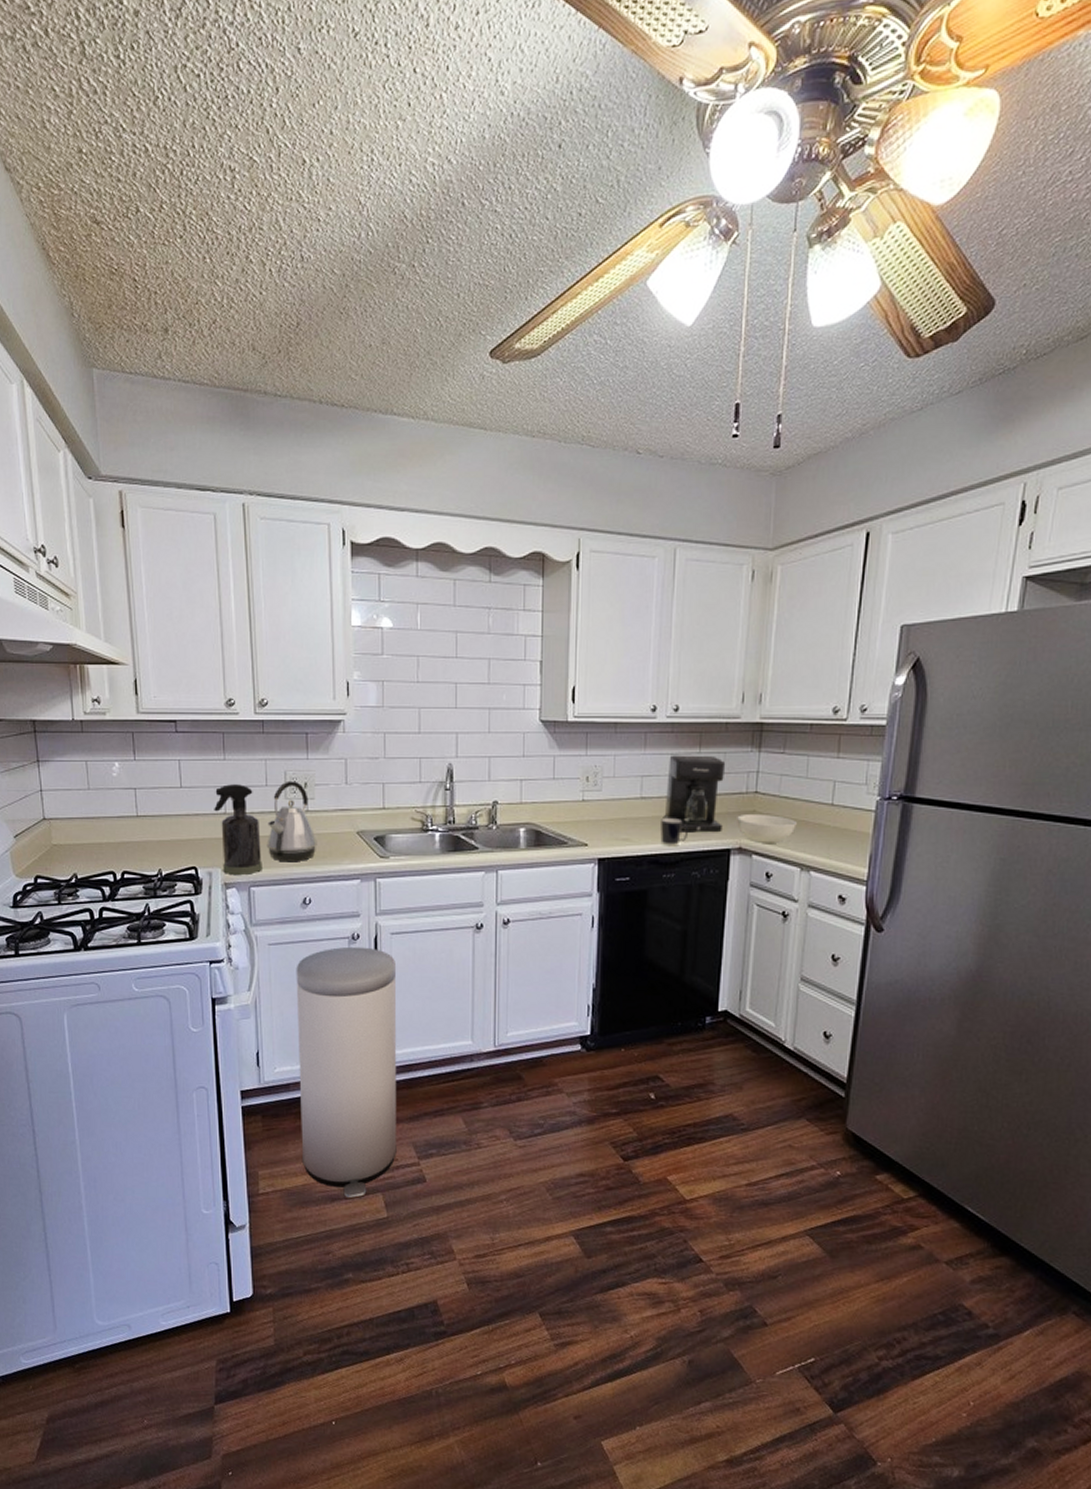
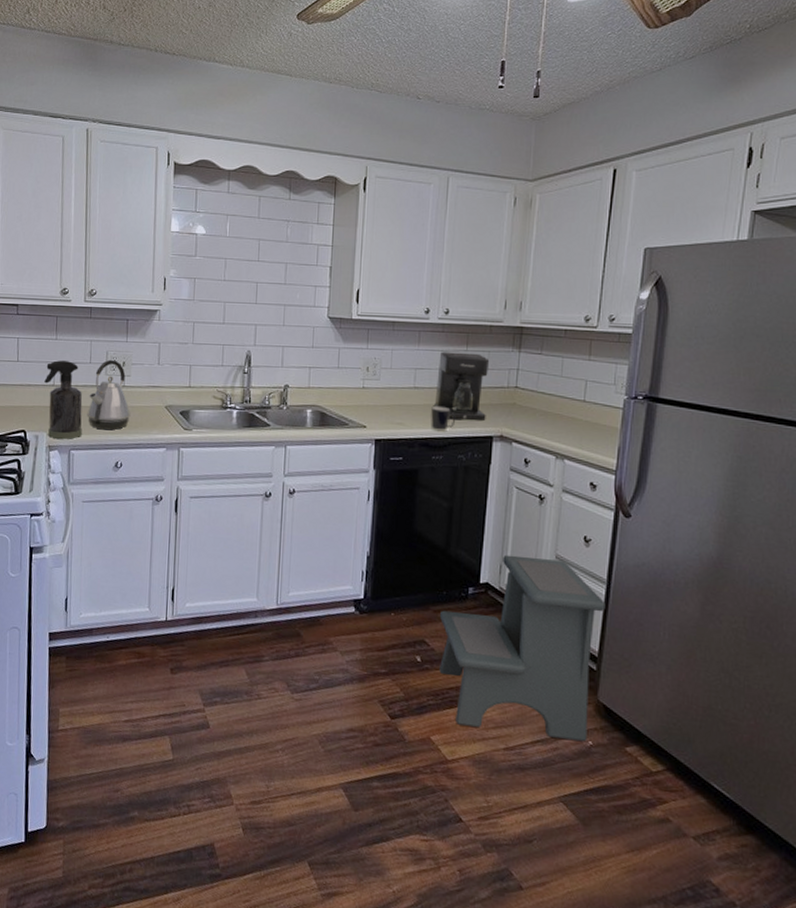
pedal bin: present [296,946,397,1200] -> none [99,507,194,741]
step stool: none [675,979,855,1173] -> present [439,554,606,742]
bowl: present [737,813,797,843] -> none [499,405,552,433]

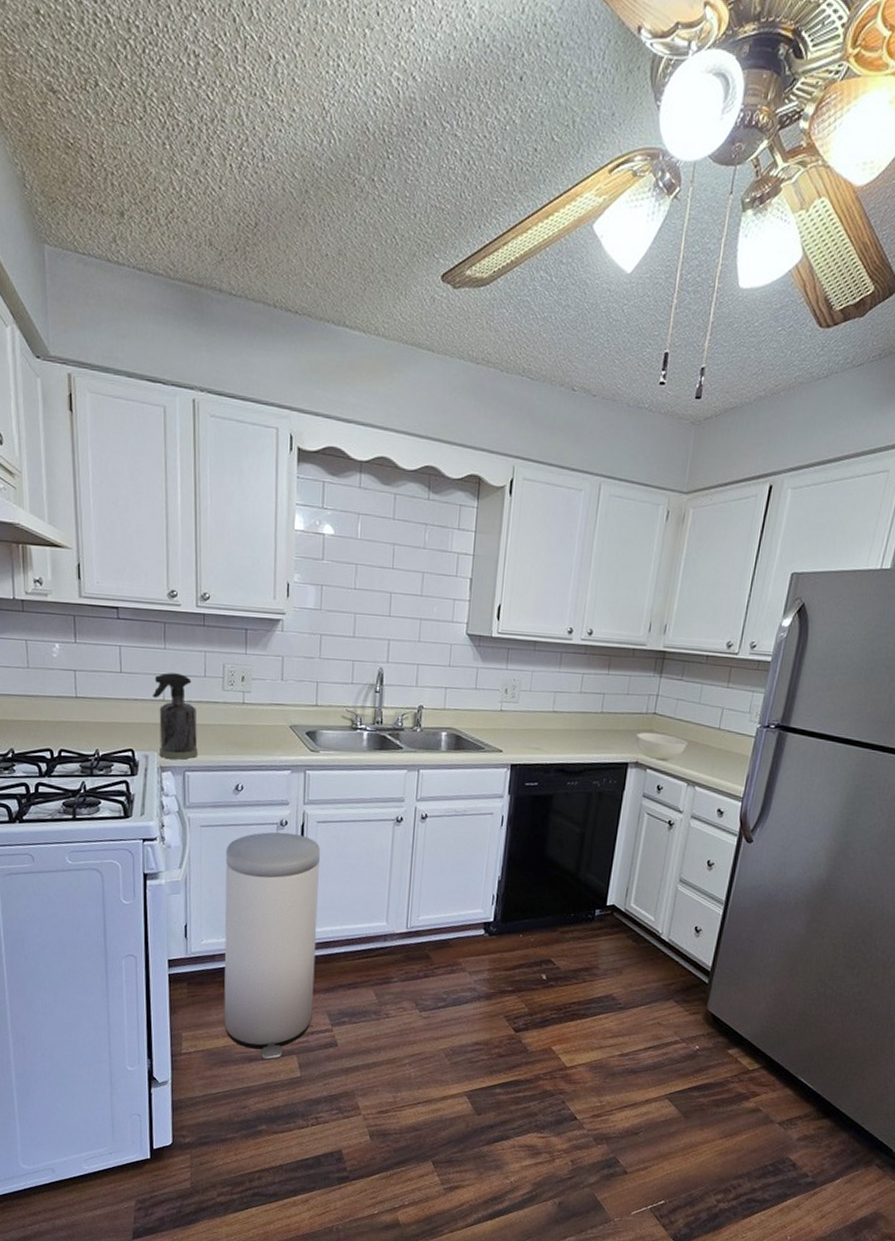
kettle: present [87,359,131,430] -> none [202,673,252,751]
pedal bin: none [99,507,194,741] -> present [224,832,321,1061]
mug: present [431,406,456,432] -> none [567,731,593,757]
coffee maker: present [433,352,490,422] -> none [571,675,630,748]
step stool: present [439,554,606,742] -> none [563,878,722,1047]
bowl: none [499,405,552,433] -> present [636,732,687,760]

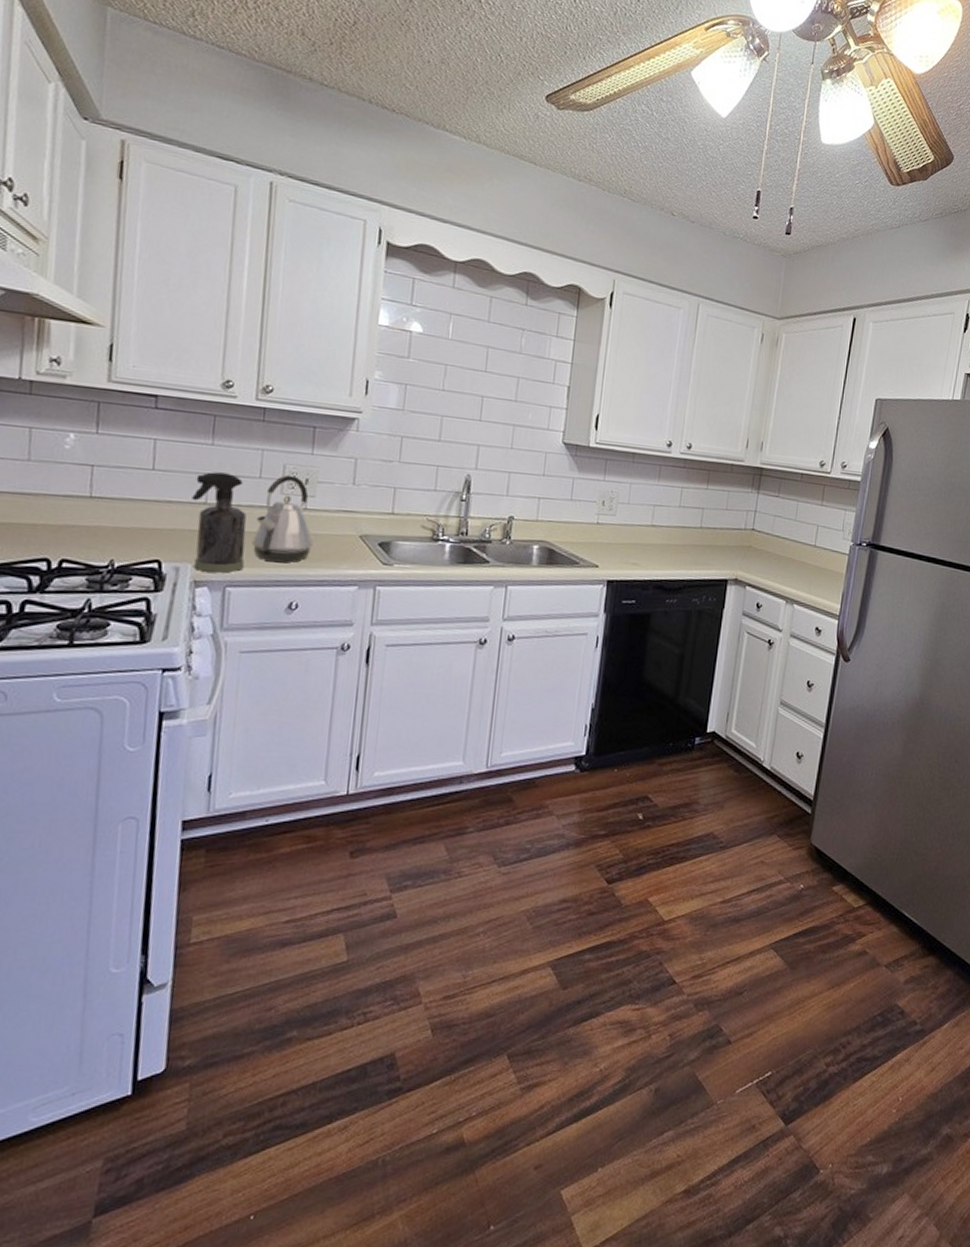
kettle: none [202,673,252,751] -> present [251,474,314,563]
pedal bin: present [224,832,321,1061] -> none [251,657,389,944]
bowl: present [636,732,687,760] -> none [735,548,785,577]

